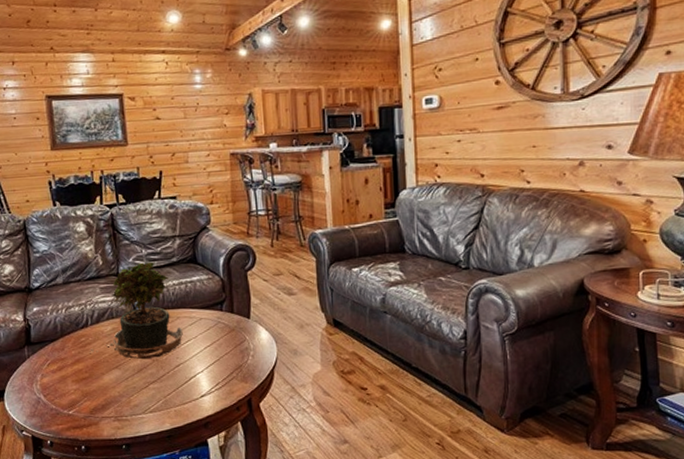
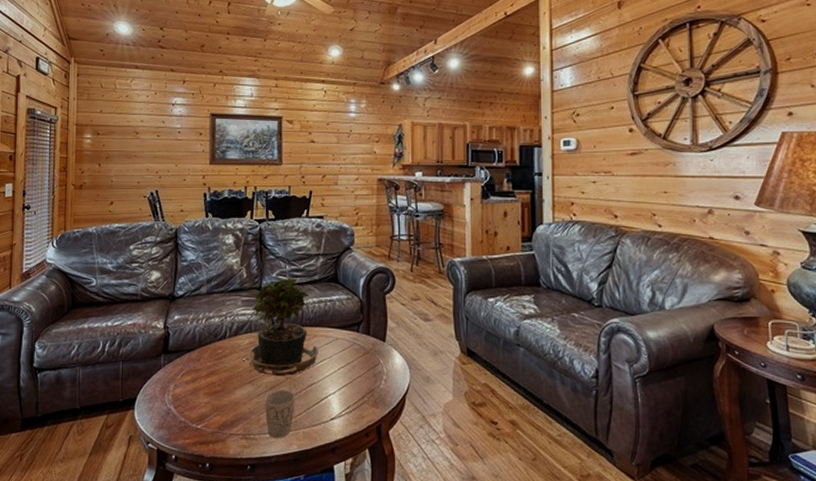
mug: none [133,372,165,418] -> present [264,390,295,438]

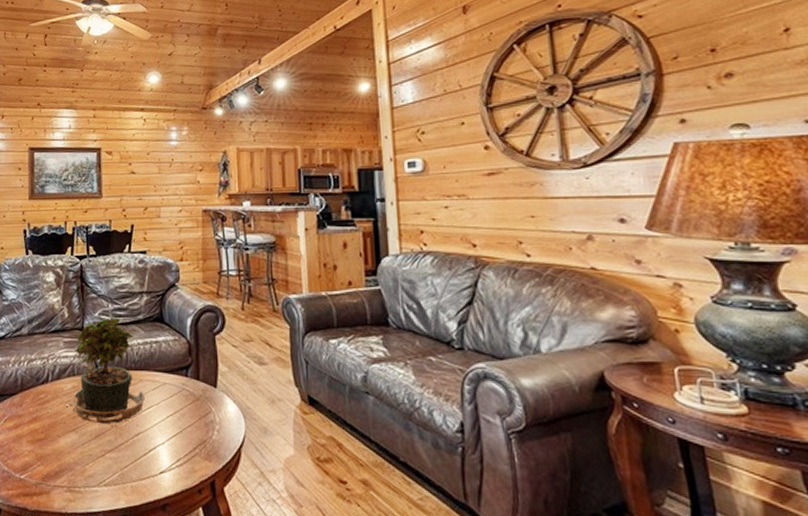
mug: present [264,390,295,438] -> none [89,439,122,492]

